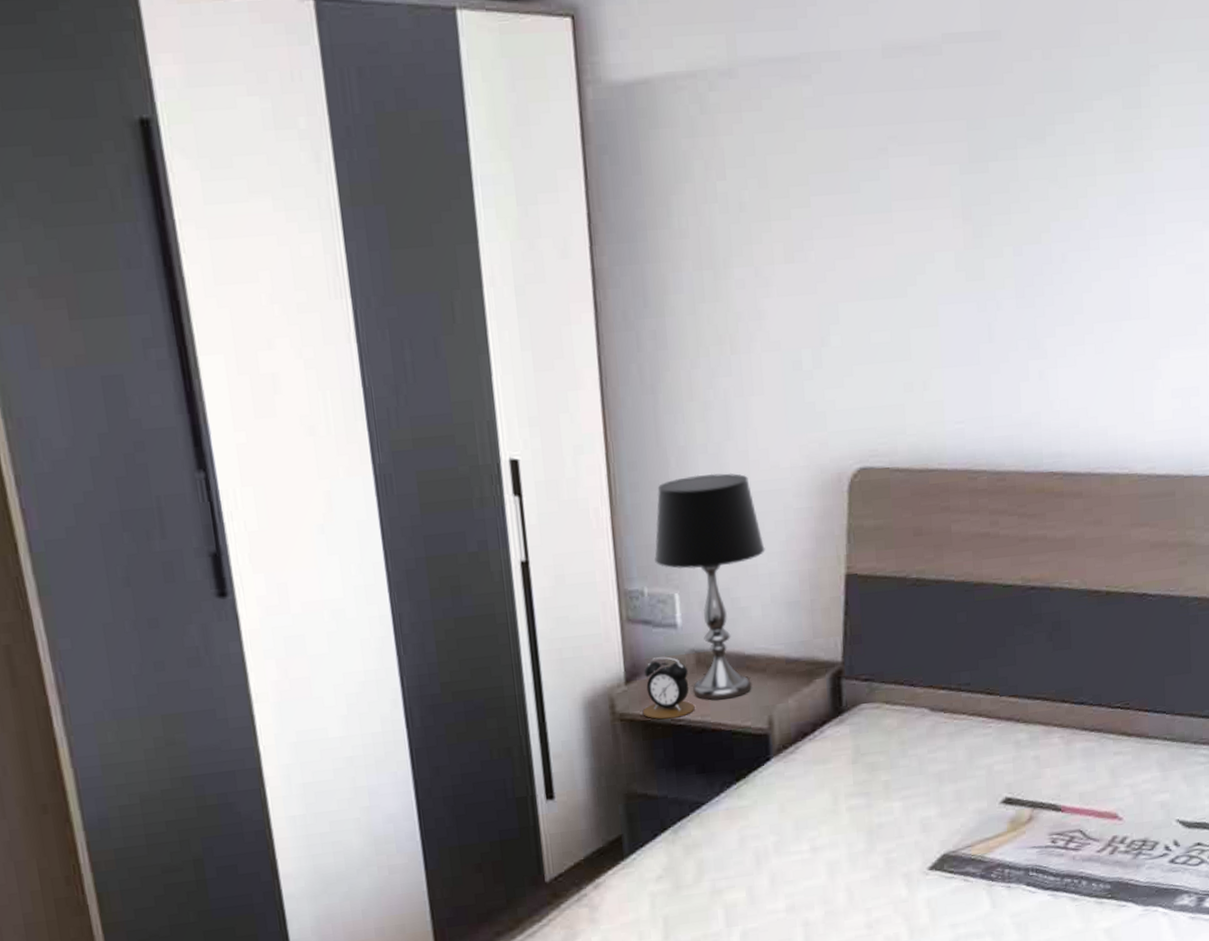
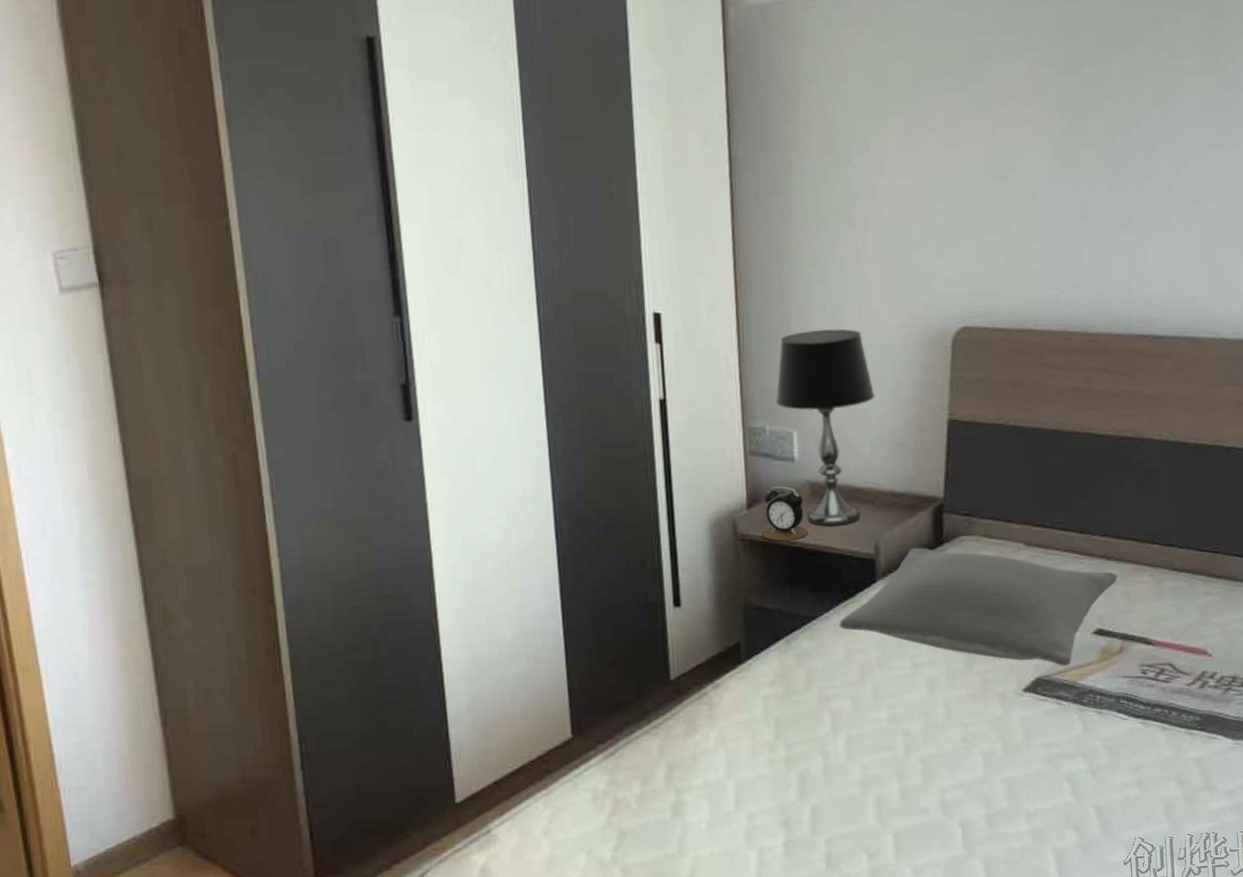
pillow: none [731,718,1026,840] -> present [839,547,1118,666]

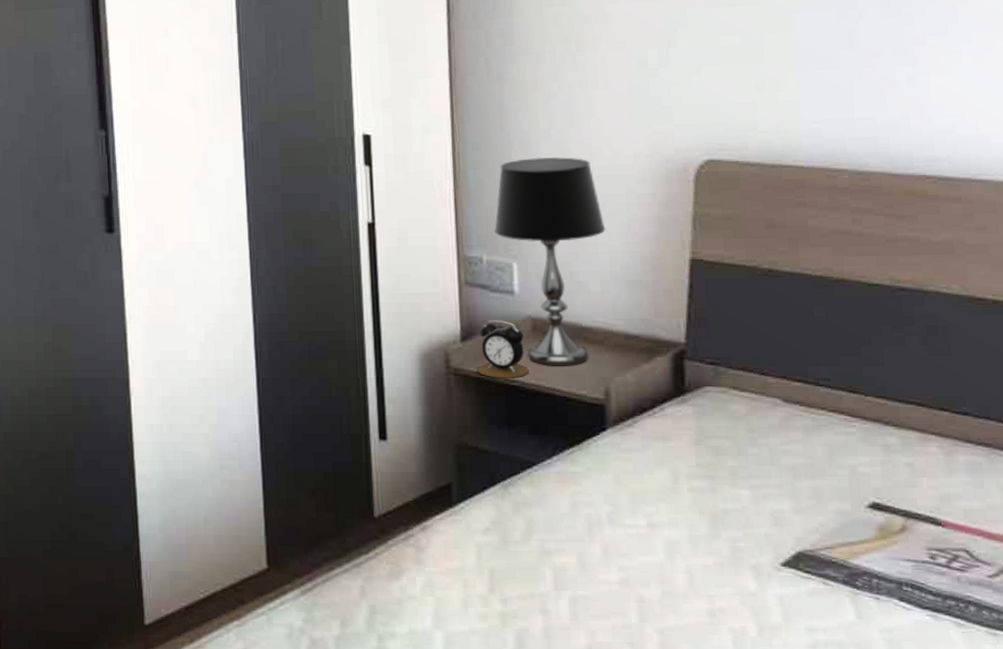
pillow: present [839,547,1118,666] -> none [563,395,898,541]

